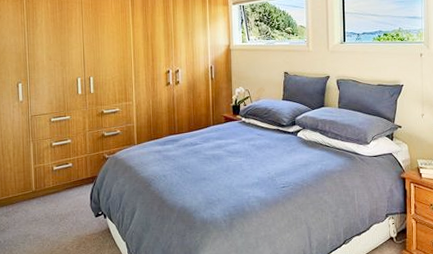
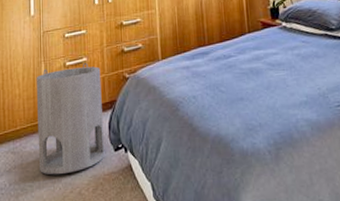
cylinder: none [25,144,87,235] -> present [36,63,105,175]

